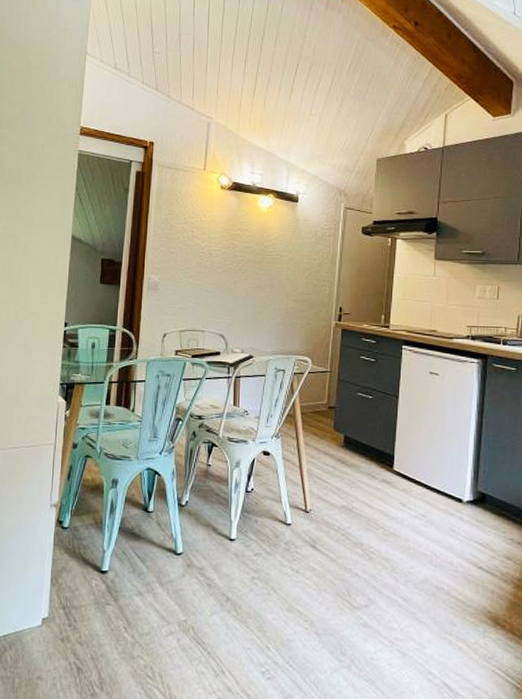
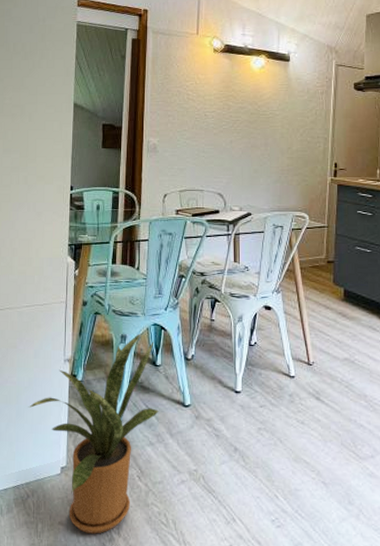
house plant: none [9,477,150,689] -> present [28,332,160,534]

